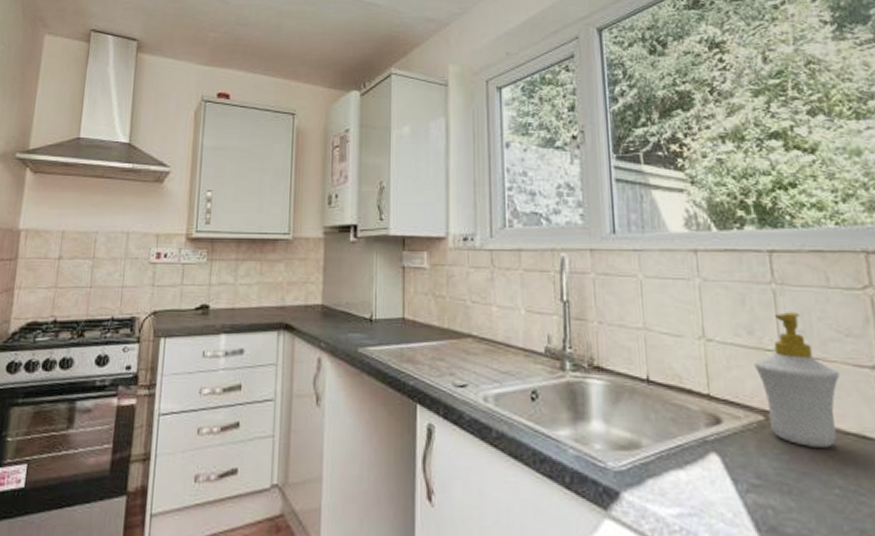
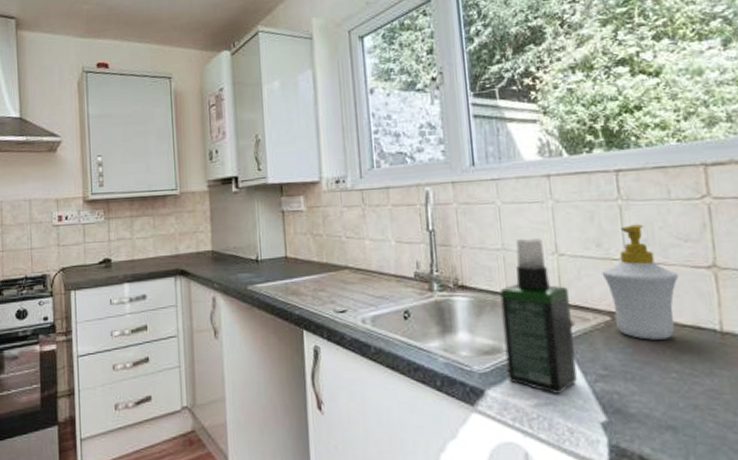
spray bottle: none [640,318,726,504] -> present [500,238,577,394]

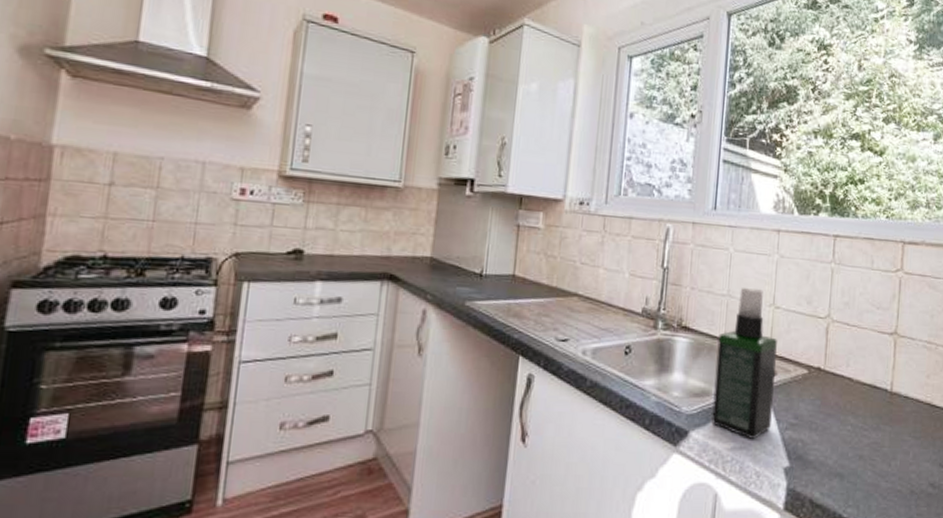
soap bottle: present [601,224,678,340] -> none [807,287,867,395]

